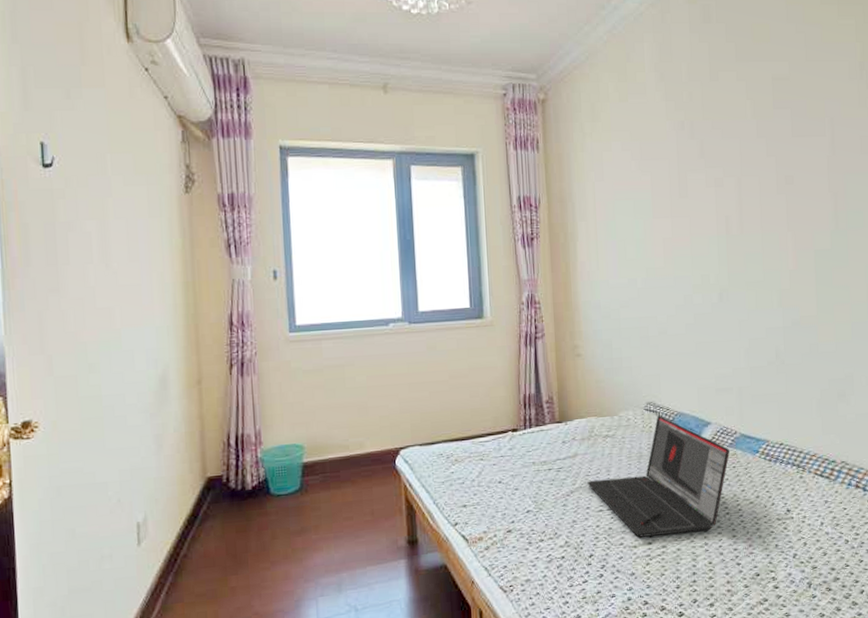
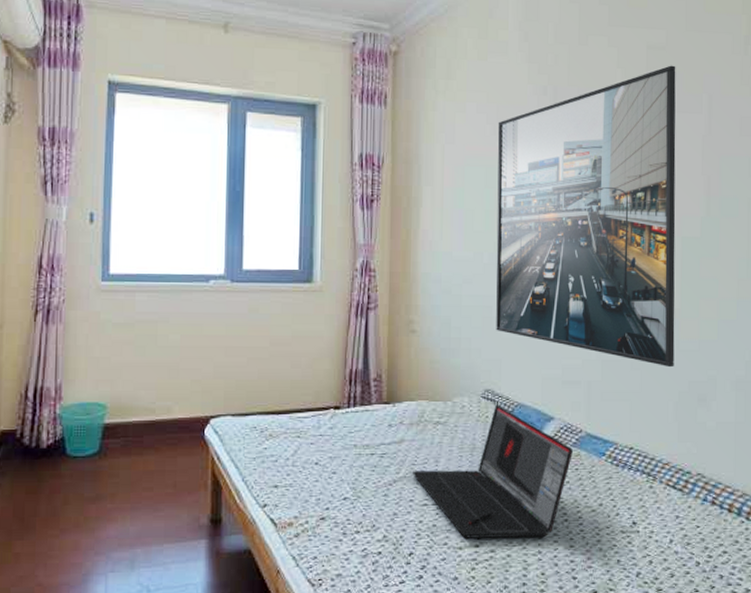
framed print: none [641,94,815,369] -> present [496,65,676,368]

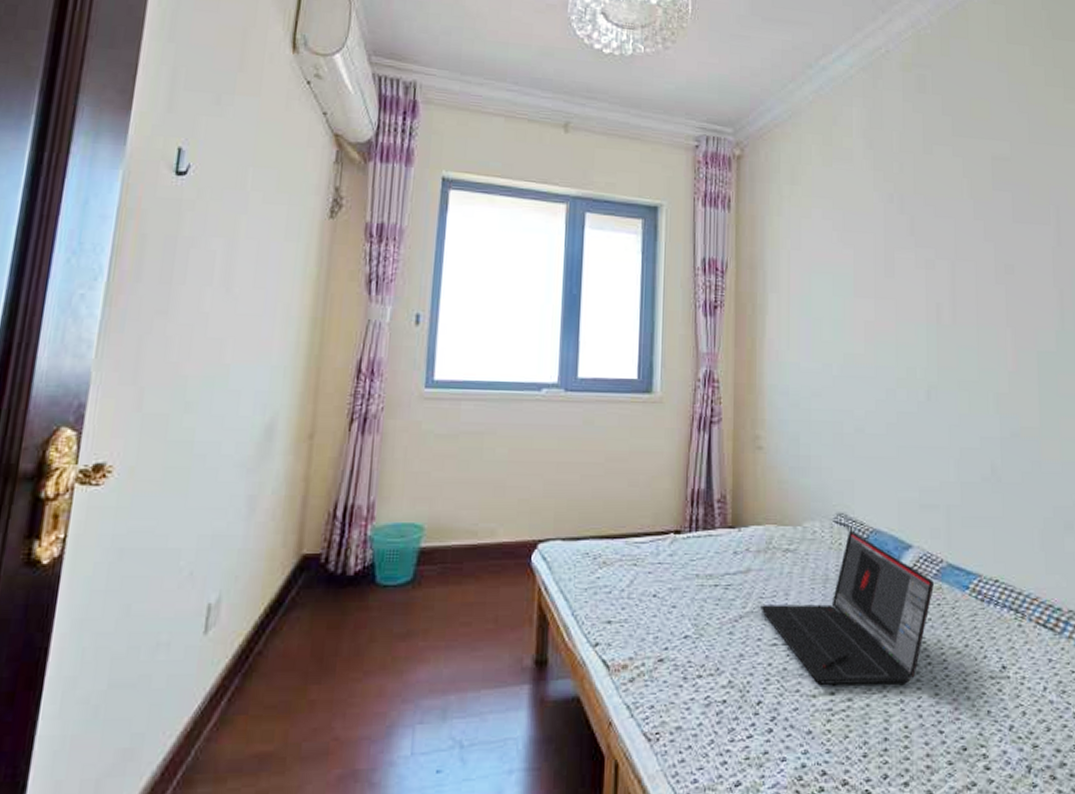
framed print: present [496,65,676,368] -> none [844,176,1037,491]

